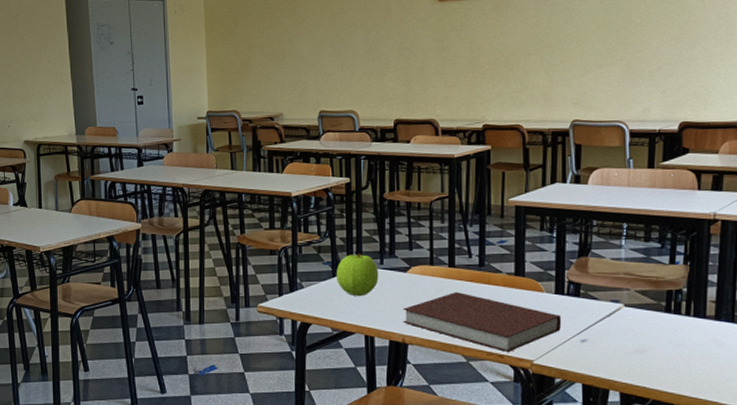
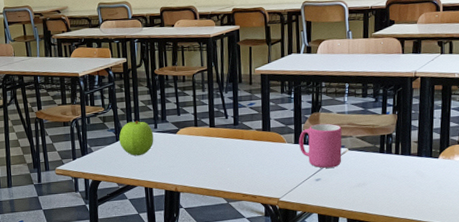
notebook: present [402,291,562,353] -> none [174,146,301,194]
mug: none [560,271,617,327] -> present [298,123,342,168]

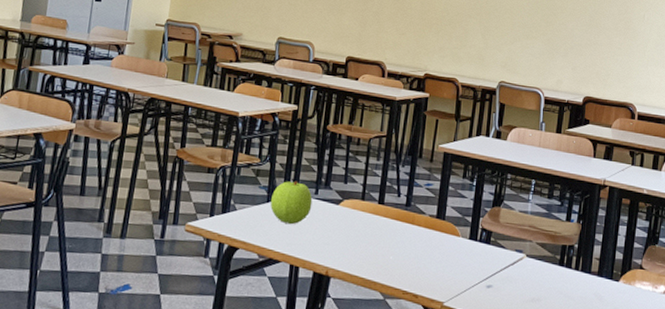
mug: present [298,123,342,168] -> none [473,220,522,275]

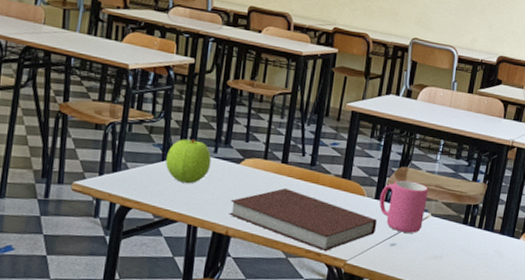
notebook: none [328,228,473,293] -> present [228,187,378,252]
mug: none [473,220,522,275] -> present [379,180,429,233]

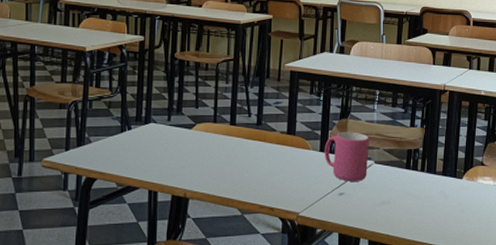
apple: present [166,138,212,184] -> none [125,109,166,152]
notebook: present [228,187,378,252] -> none [185,148,324,206]

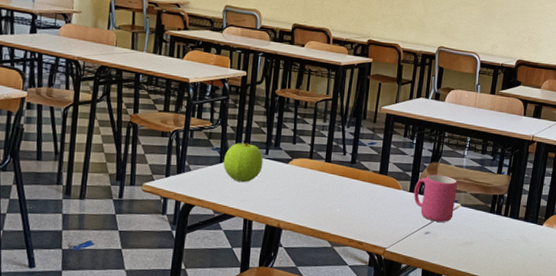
apple: none [125,109,166,152] -> present [223,142,264,183]

